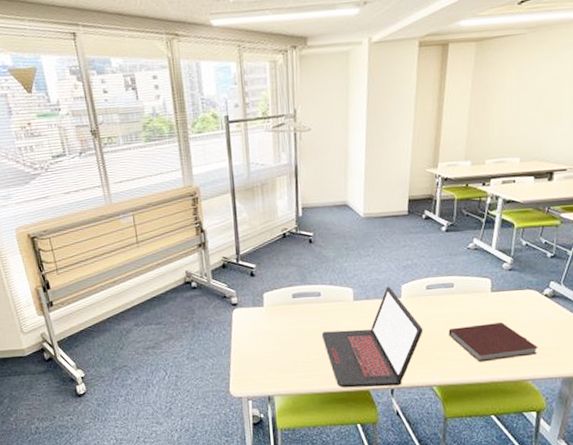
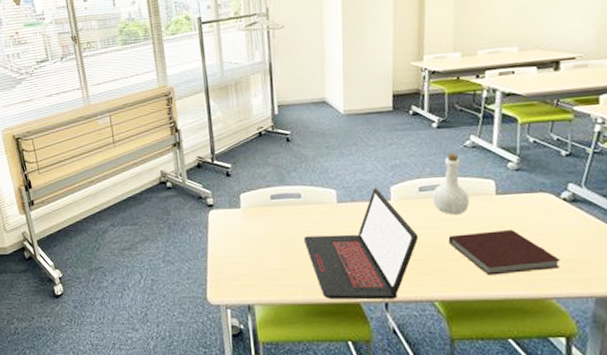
bottle: none [437,255,469,310] -> present [432,153,470,214]

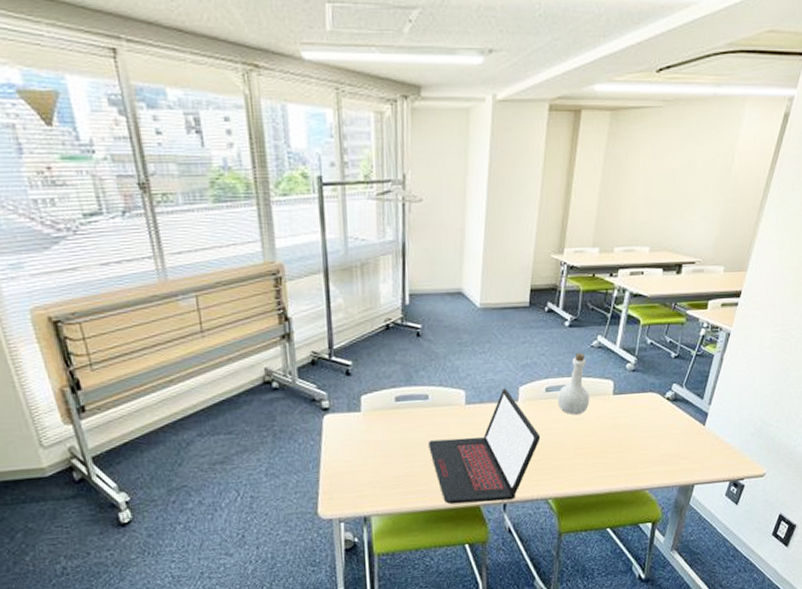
notebook: present [448,230,562,276] -> none [567,428,658,472]

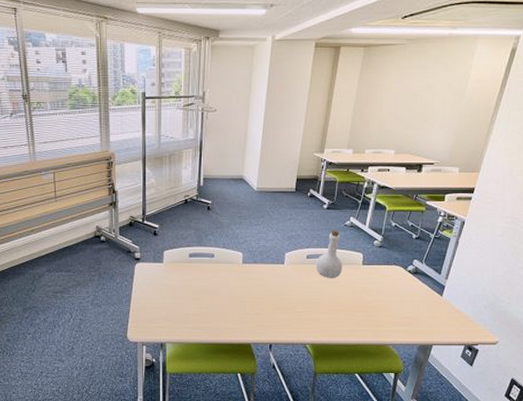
laptop: present [429,388,541,505] -> none [213,253,301,342]

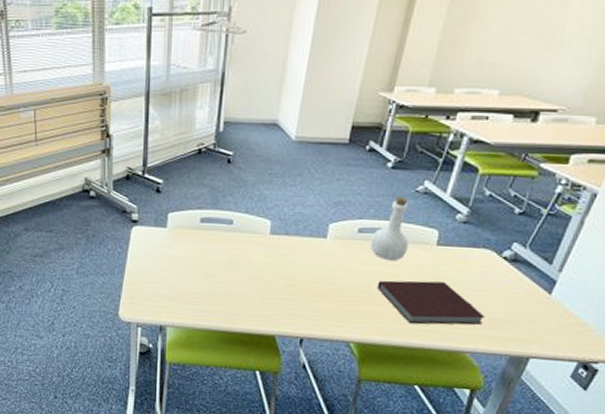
notebook: none [323,292,400,326] -> present [377,280,486,325]

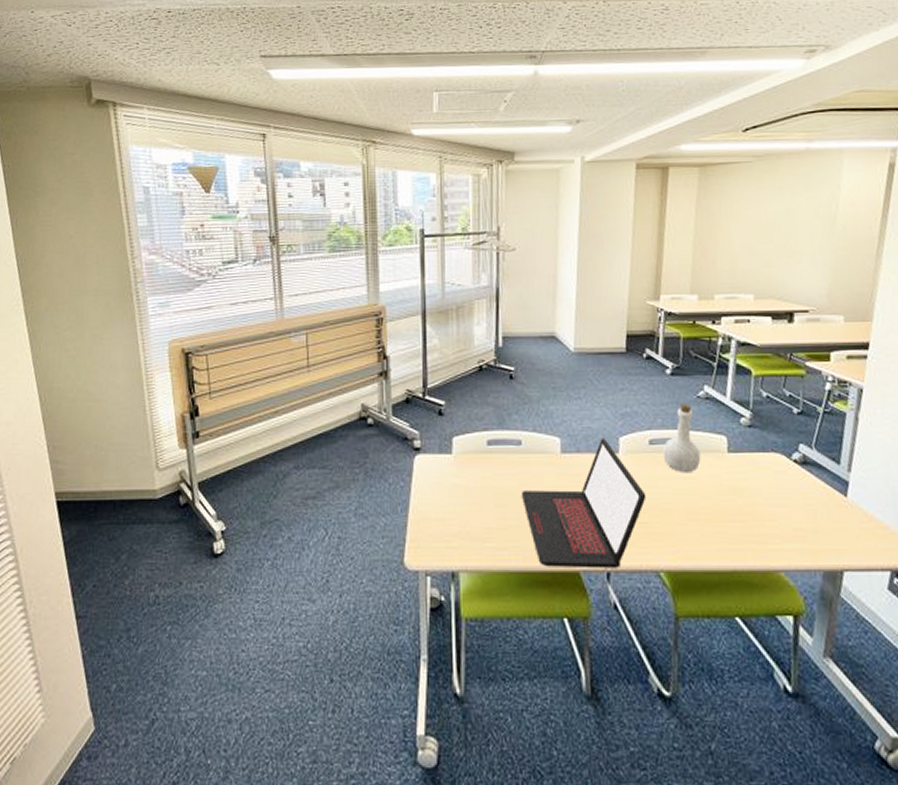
laptop: none [229,223,348,336] -> present [522,438,647,569]
notebook: present [377,280,486,325] -> none [677,493,791,543]

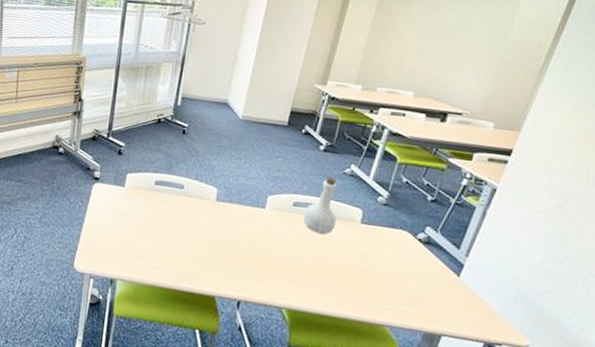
laptop: present [522,438,647,569] -> none [177,194,283,300]

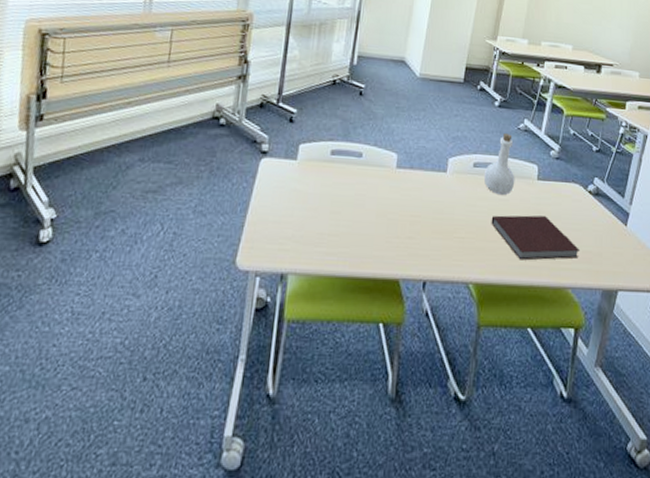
notebook: none [308,251,403,301] -> present [491,215,581,261]

